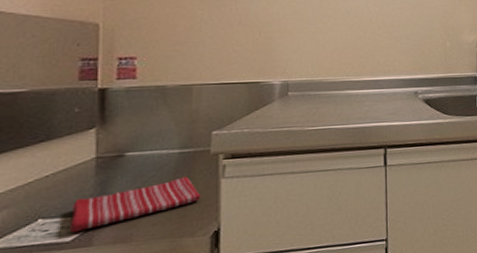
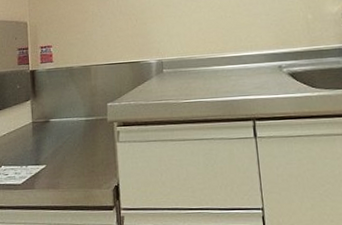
dish towel: present [70,176,202,233] -> none [20,139,104,178]

